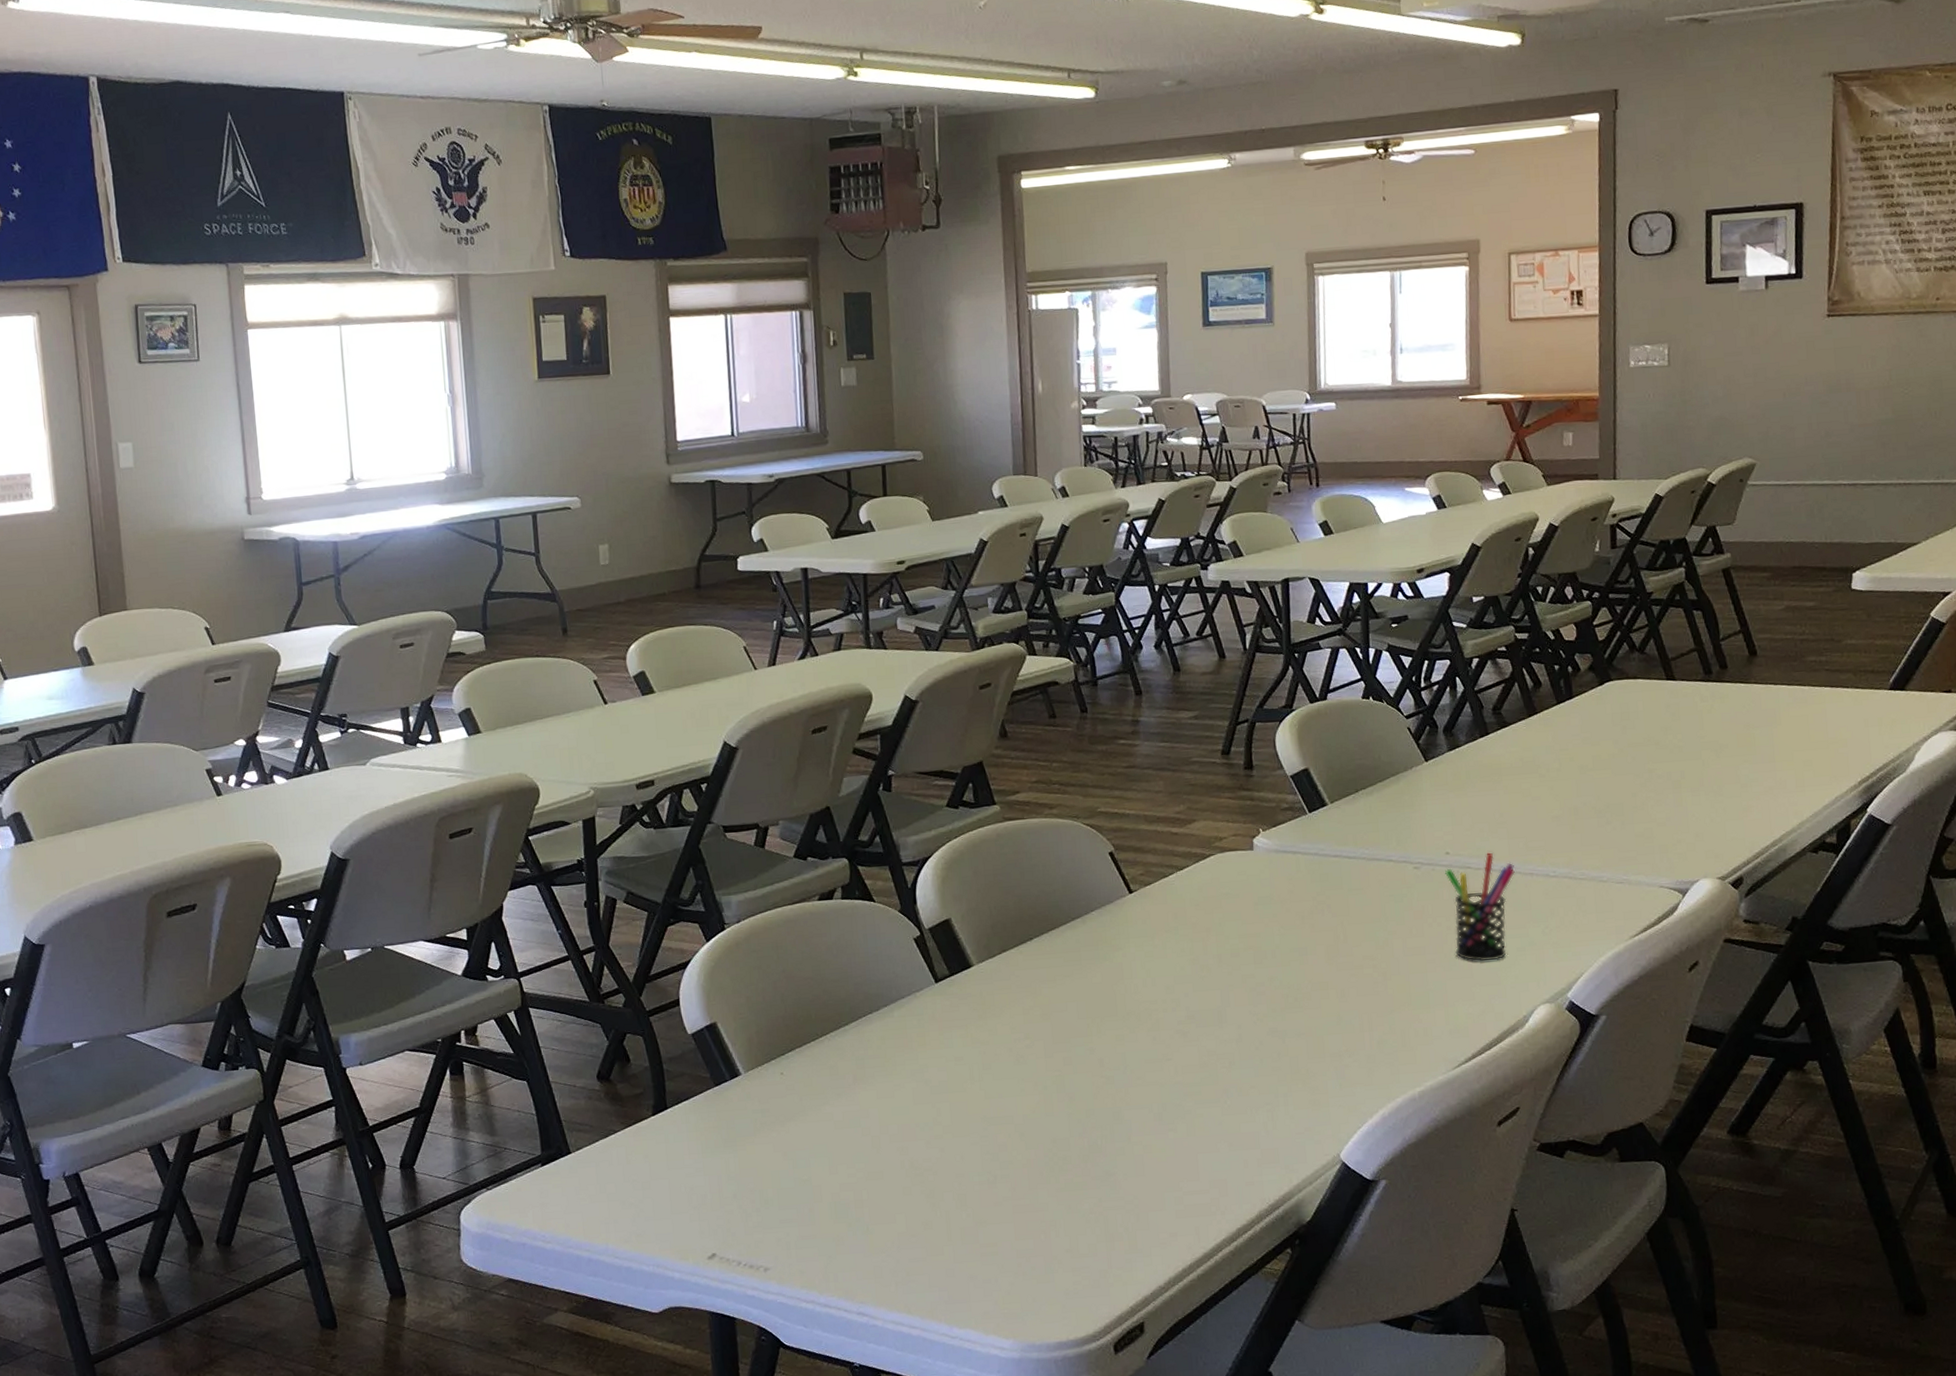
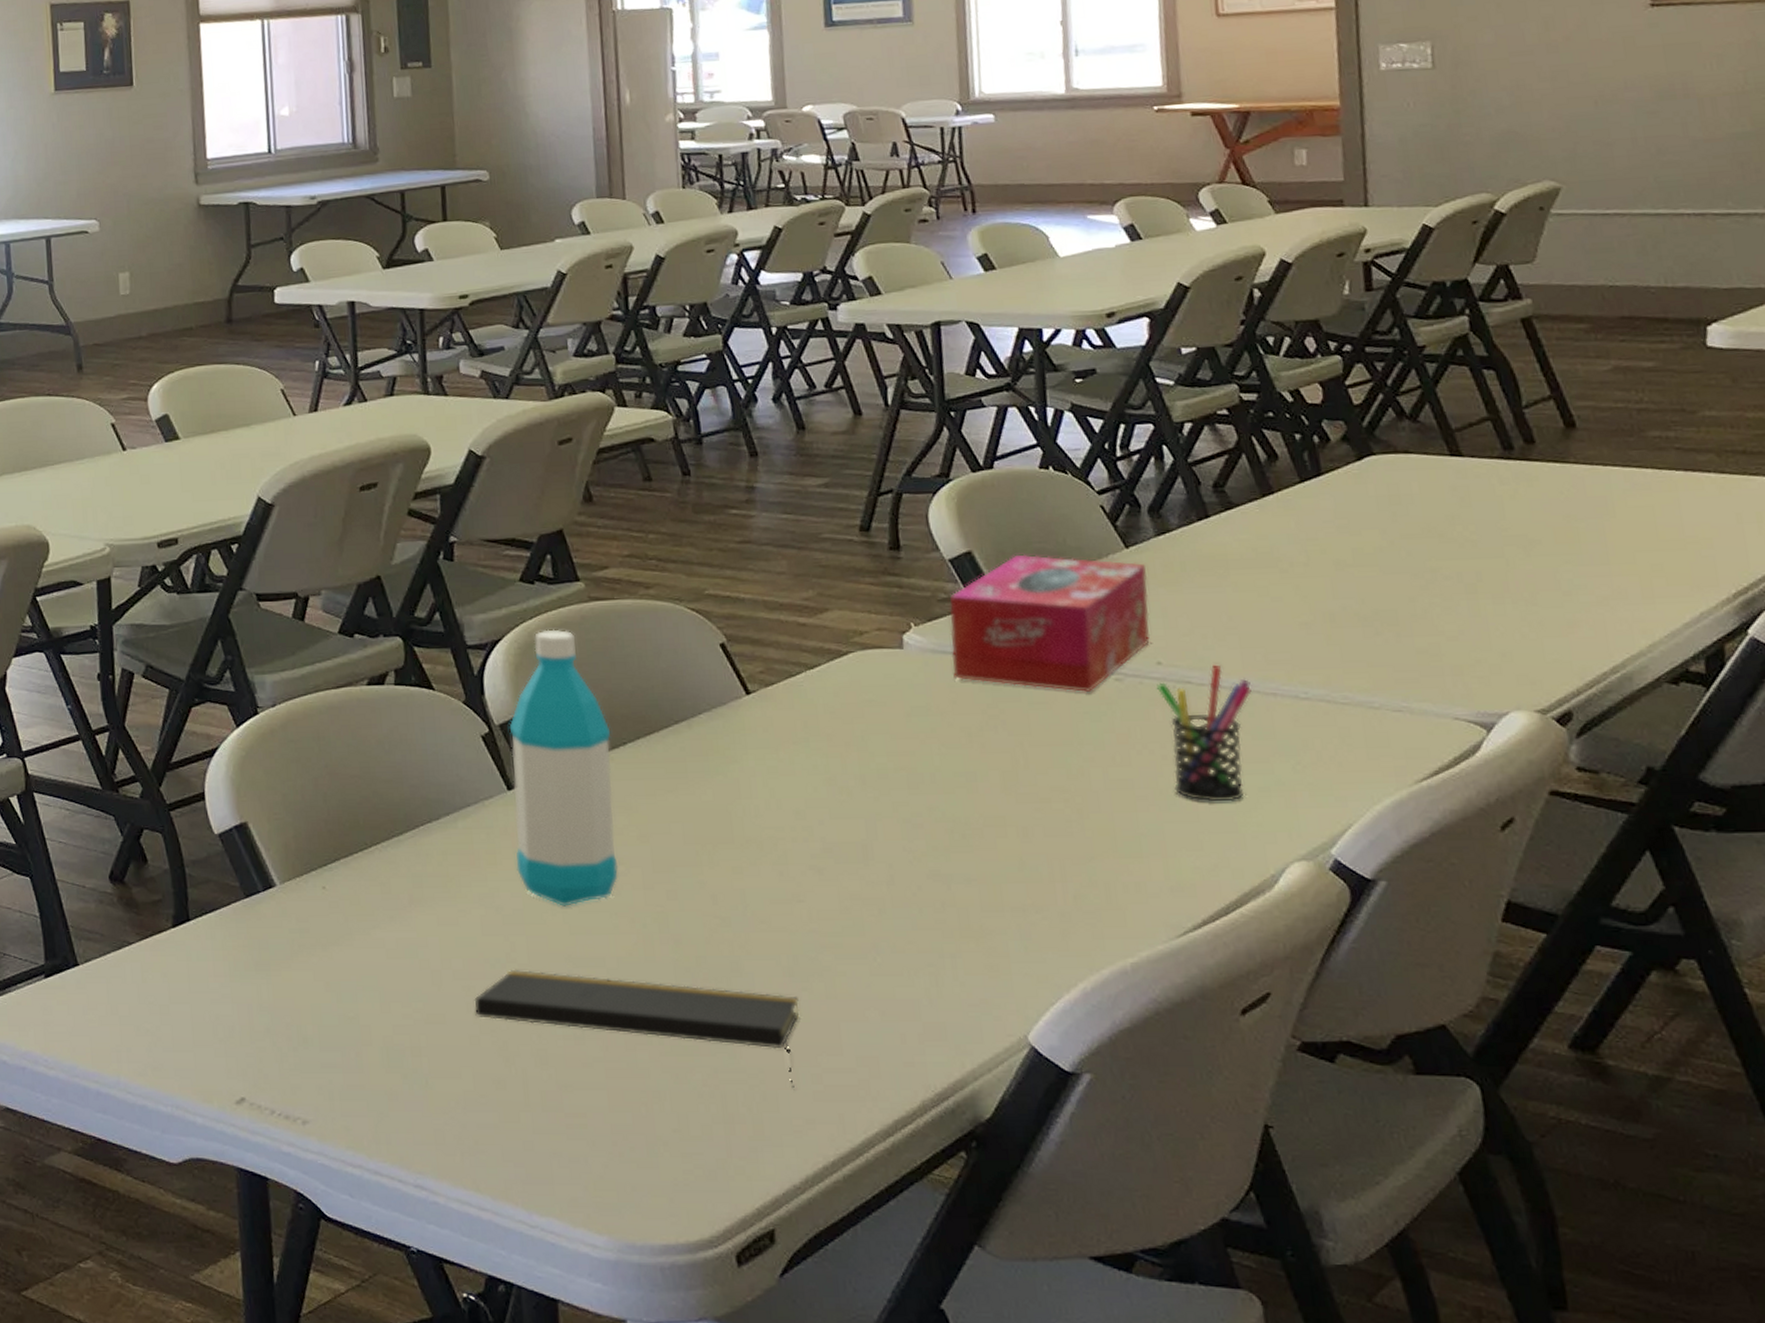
notepad: none [907,1130,1166,1210] -> present [474,969,799,1089]
water bottle: none [936,846,1025,1076] -> present [509,629,619,907]
tissue box: none [1289,769,1442,880] -> present [949,554,1151,693]

